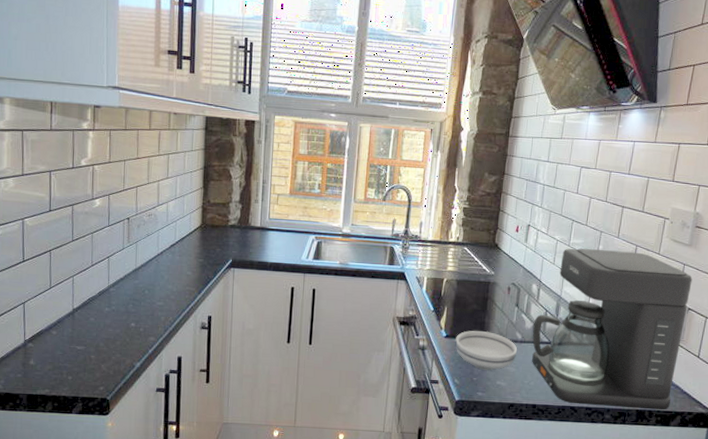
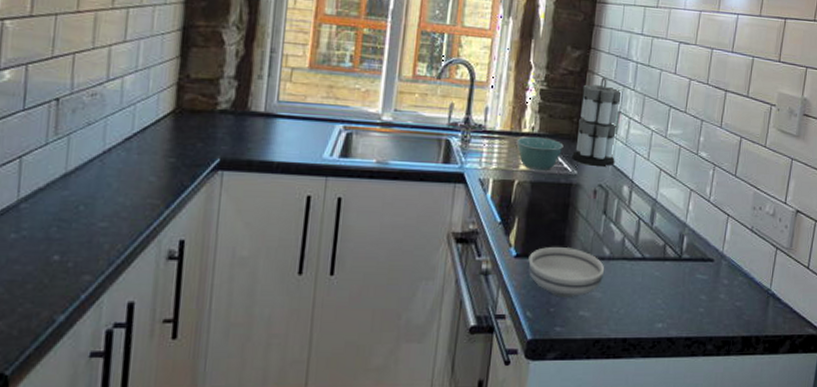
bowl: none [445,244,483,272] -> present [516,136,564,171]
spice rack: none [490,196,532,269] -> present [572,76,623,166]
coffee maker: present [532,248,692,410] -> none [622,140,801,335]

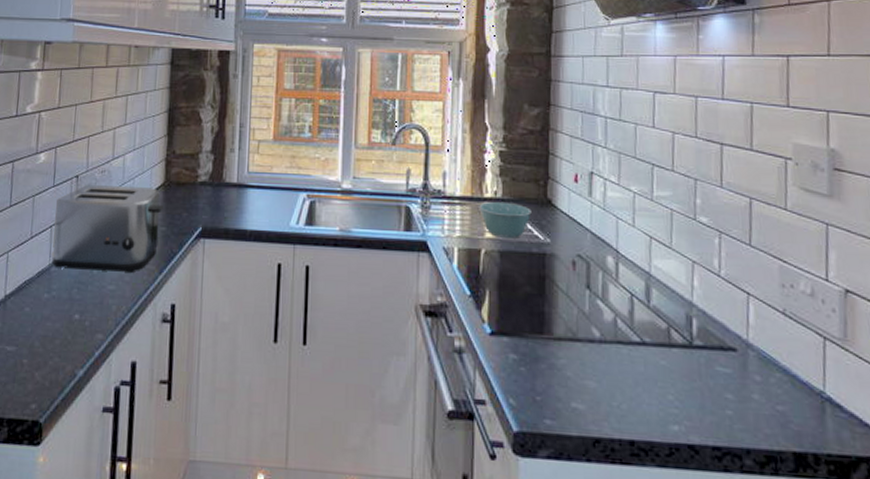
toaster: none [19,109,174,208] -> present [51,184,164,272]
bowl: present [528,246,605,298] -> none [505,324,597,385]
spice rack: present [572,76,623,166] -> none [542,134,594,234]

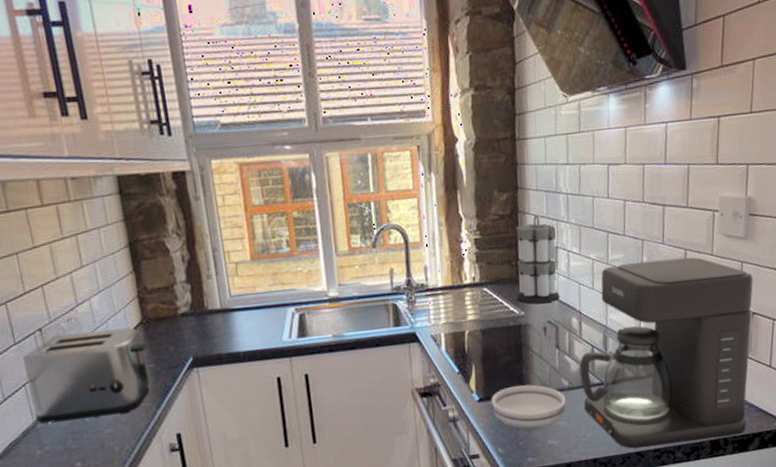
bowl: present [479,201,532,240] -> none [460,285,507,319]
bowl: none [505,324,597,385] -> present [491,384,566,431]
spice rack: none [542,134,594,234] -> present [516,214,560,305]
coffee maker: none [614,203,846,454] -> present [579,257,753,449]

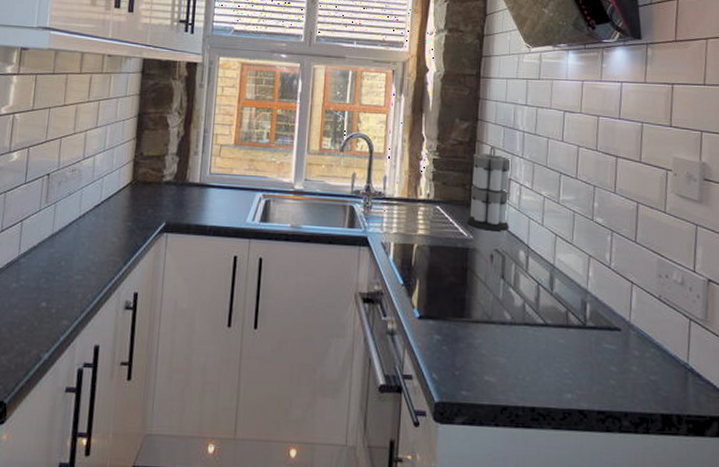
toaster: present [19,327,150,424] -> none [20,182,131,264]
bowl: present [491,384,566,431] -> none [431,309,507,362]
coffee maker: present [579,257,753,449] -> none [523,206,709,414]

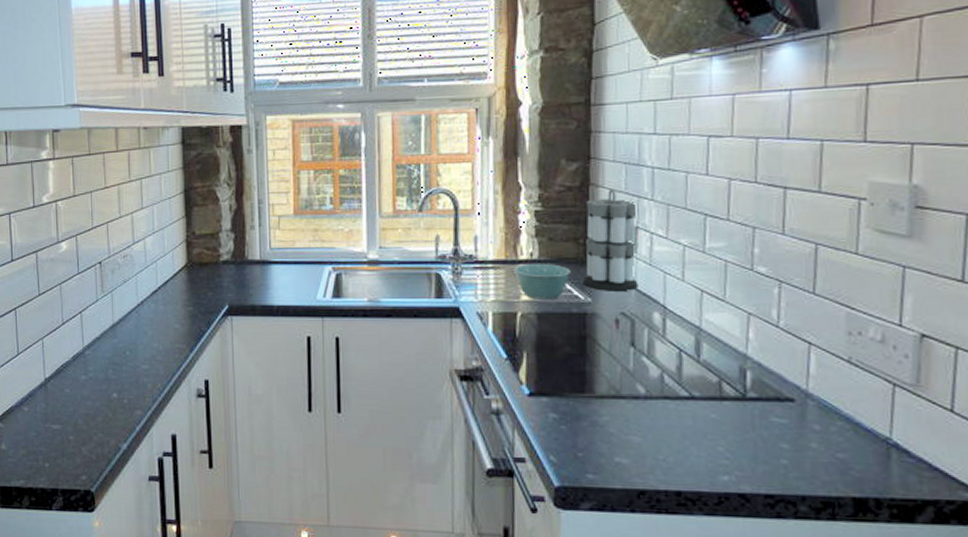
bowl: none [413,202,458,236] -> present [514,263,571,301]

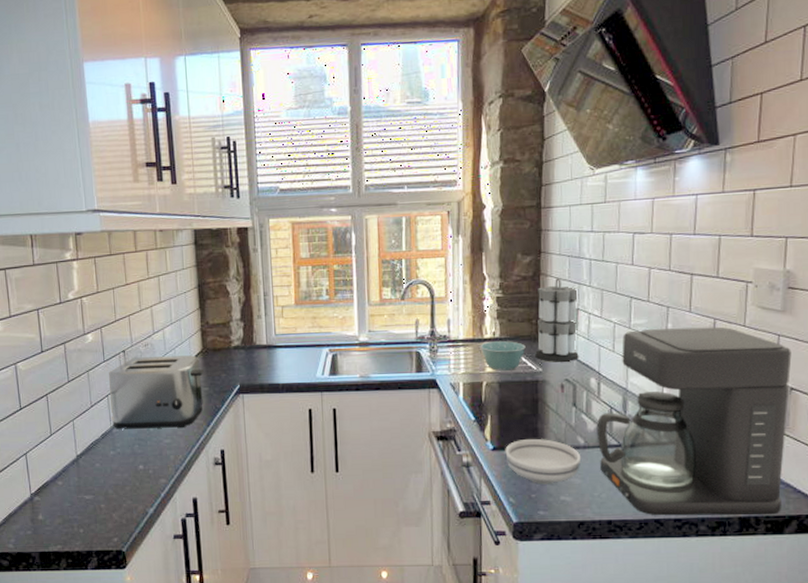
toaster: none [81,269,189,352] -> present [106,355,205,430]
bowl: none [544,383,642,442] -> present [505,438,581,484]
coffee maker: none [661,253,922,498] -> present [596,326,792,516]

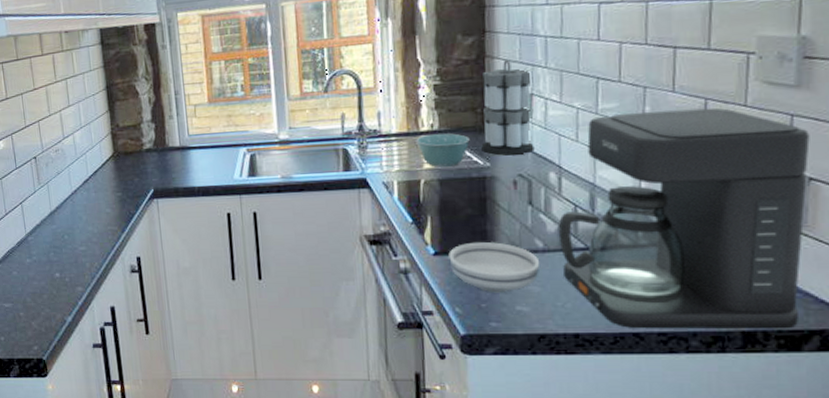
toaster: present [106,355,205,430] -> none [19,159,117,237]

